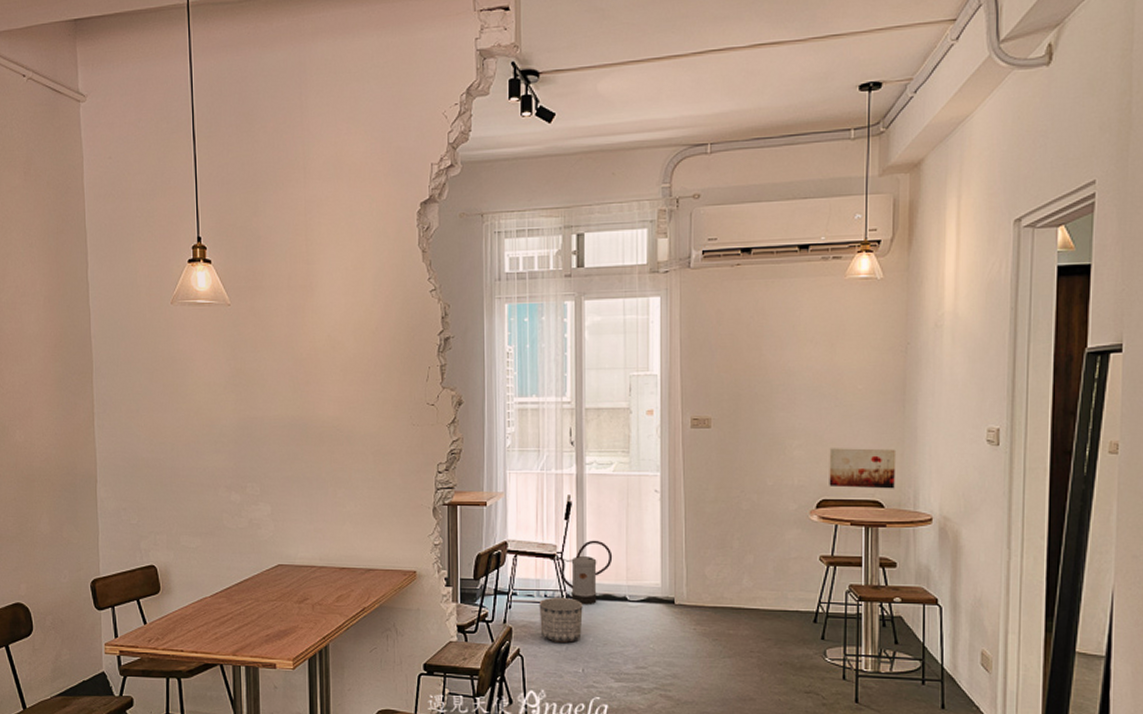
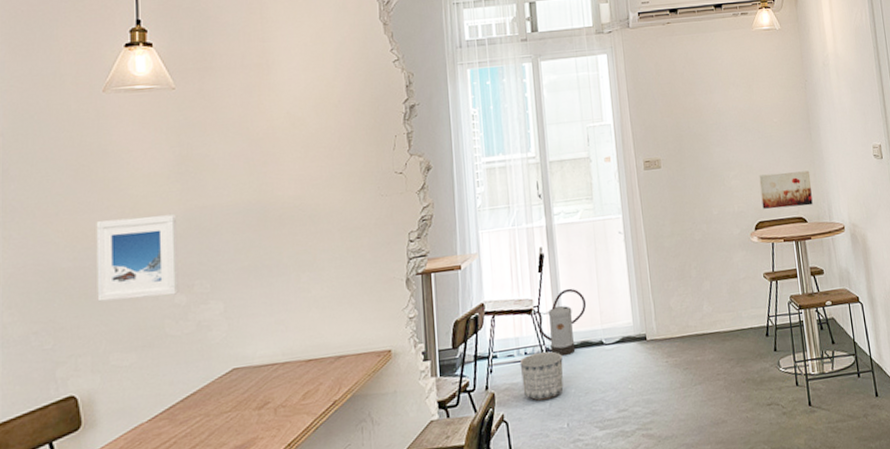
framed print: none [168,420,235,493] -> present [96,214,179,302]

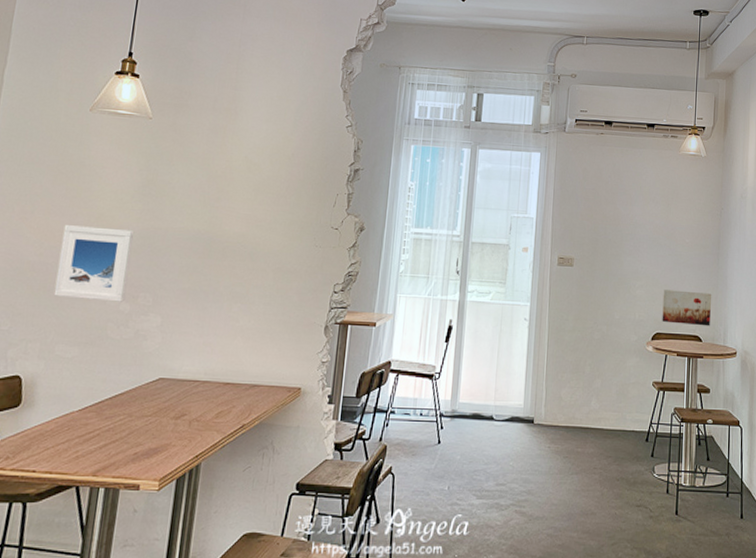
planter: present [519,351,564,401] -> none [413,415,454,460]
watering can: present [535,288,587,357] -> none [436,362,484,424]

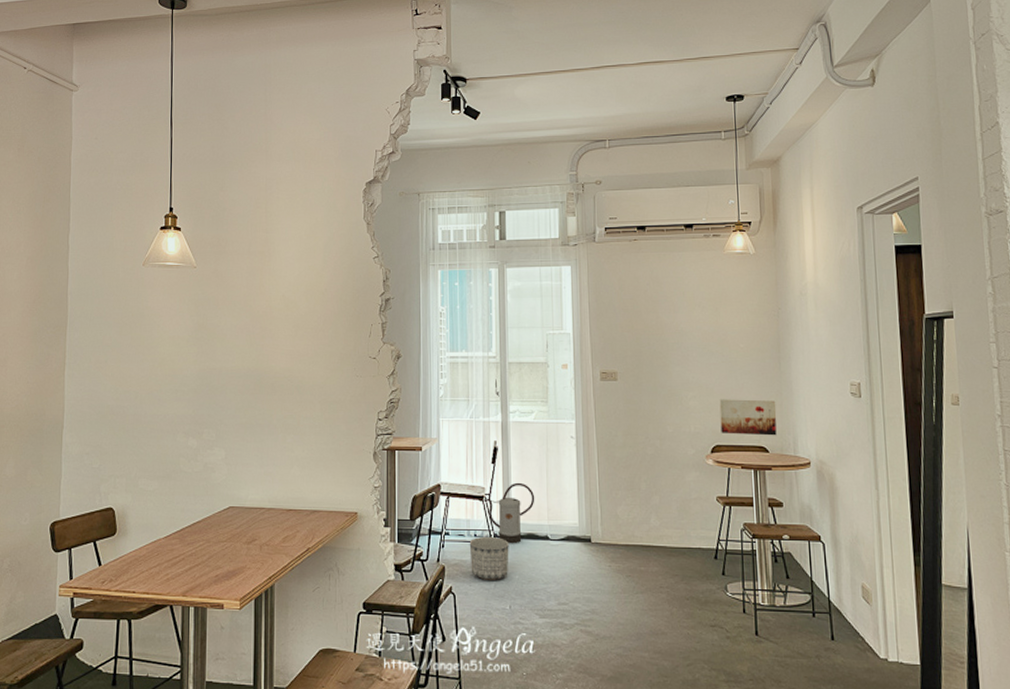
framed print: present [53,225,135,302] -> none [132,371,193,438]
planter: none [413,415,454,460] -> present [469,536,509,580]
watering can: none [436,362,484,424] -> present [486,482,535,544]

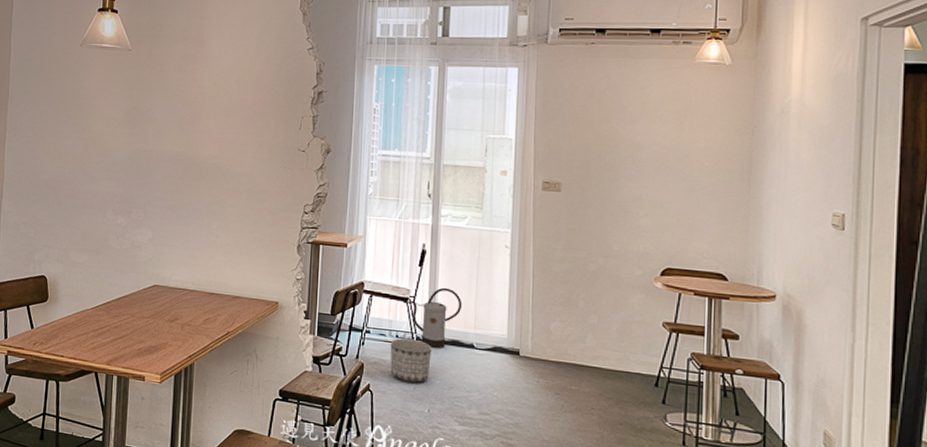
wall art: present [719,399,777,436] -> none [674,220,741,264]

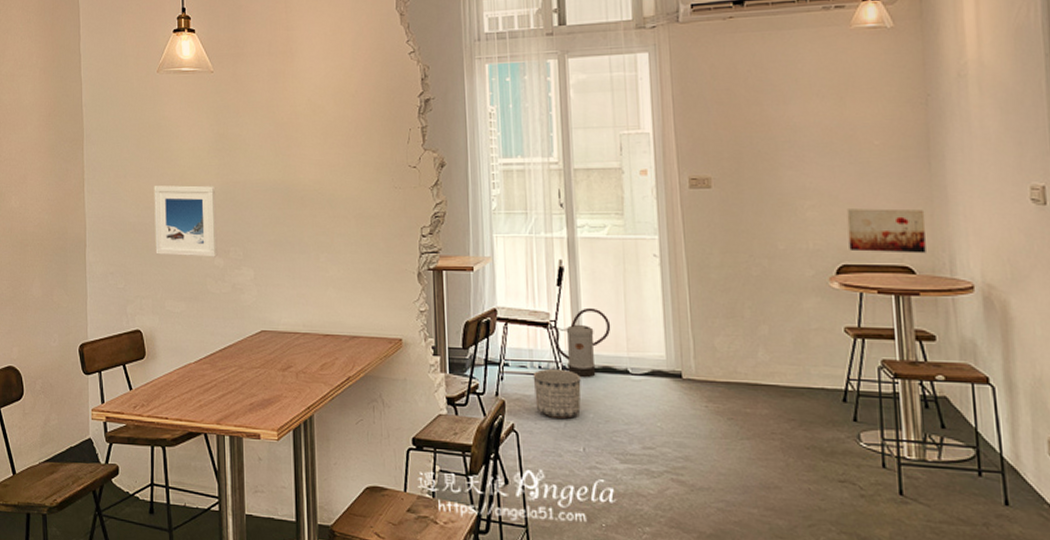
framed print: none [65,148,125,217] -> present [154,185,218,257]
wall art: none [674,220,741,264] -> present [846,208,926,254]

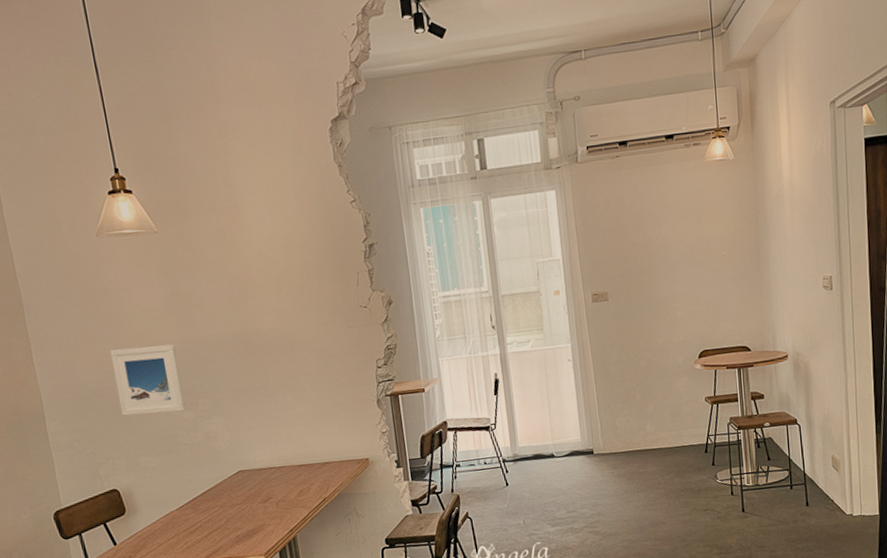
planter: present [532,368,581,419] -> none [480,462,520,502]
watering can: present [552,307,611,378] -> none [492,409,539,467]
wall art: present [846,208,926,254] -> none [705,302,758,339]

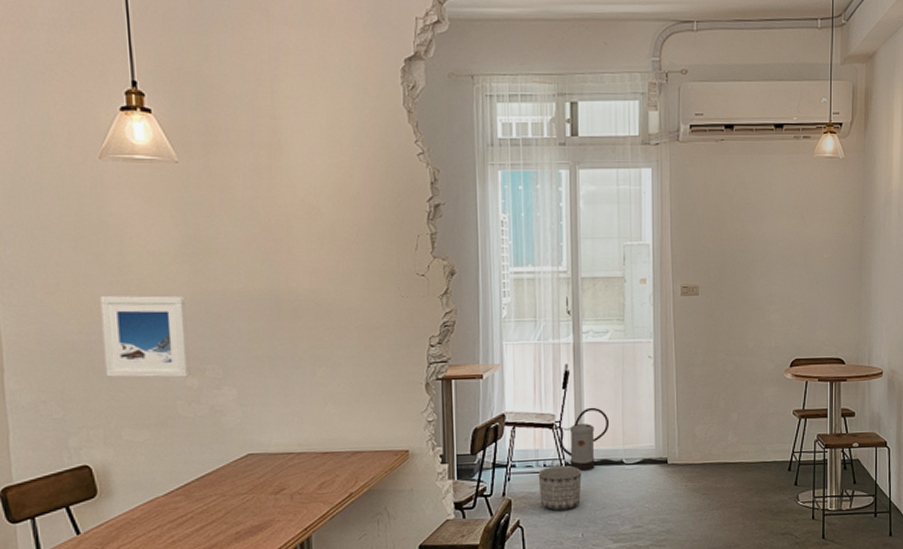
planter: none [480,462,520,502] -> present [538,465,582,511]
watering can: none [492,409,539,467] -> present [557,407,610,472]

